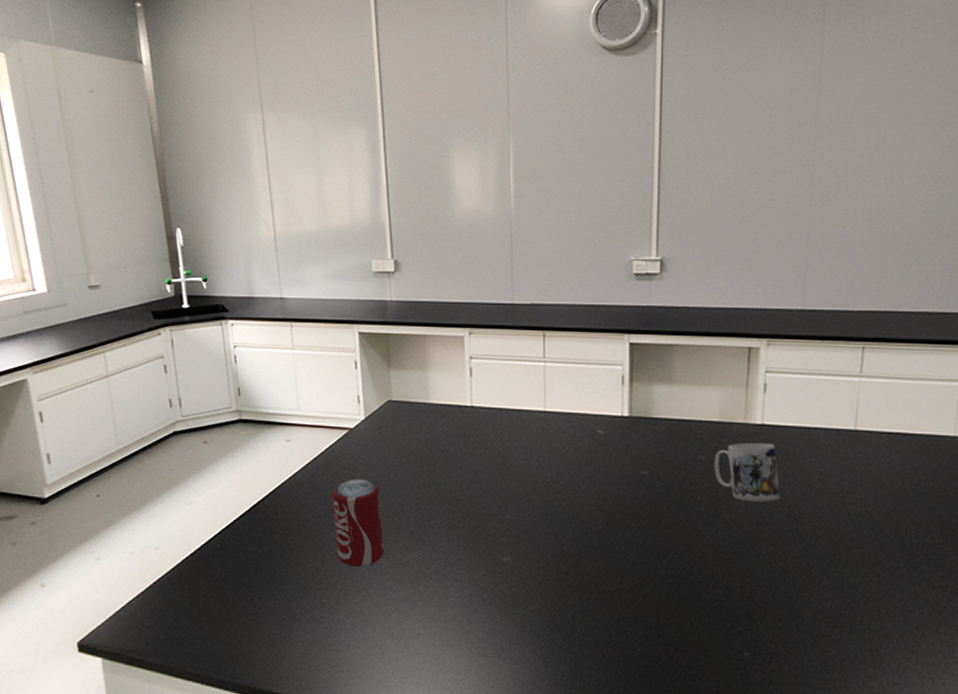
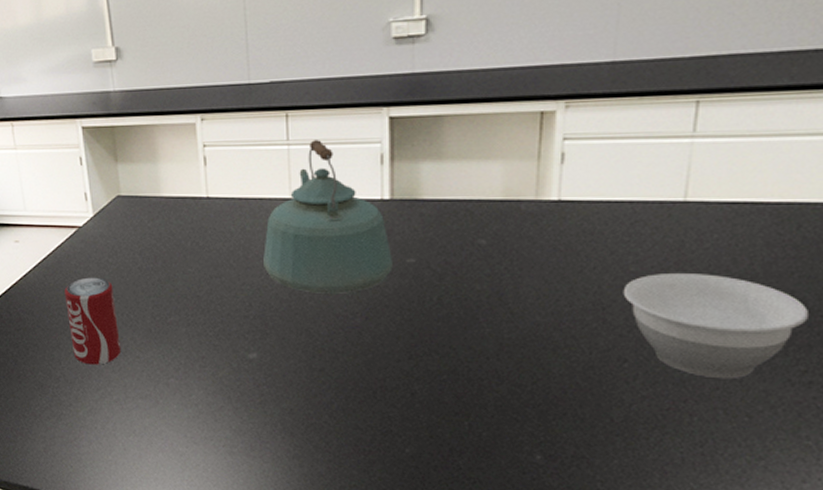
kettle: none [519,359,630,501] -> present [263,140,393,294]
mug: present [714,443,780,502] -> none [497,222,582,289]
bowl: none [810,490,943,583] -> present [623,272,808,379]

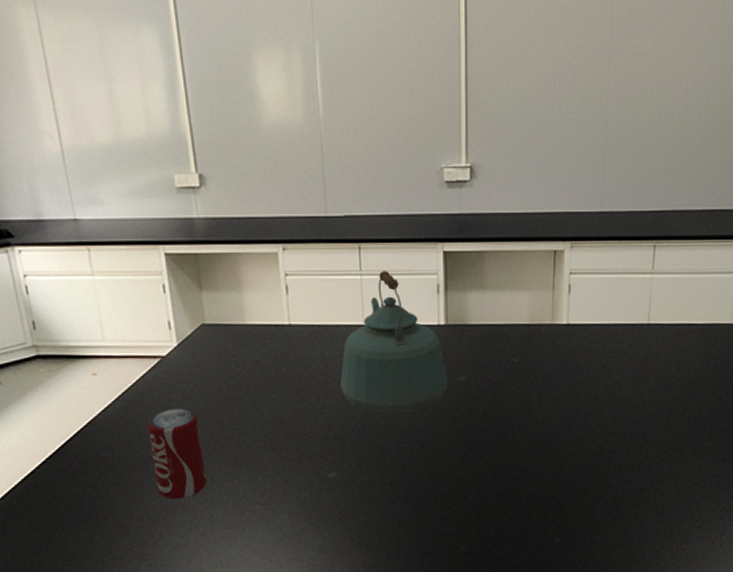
bowl: present [623,272,808,379] -> none [611,380,722,462]

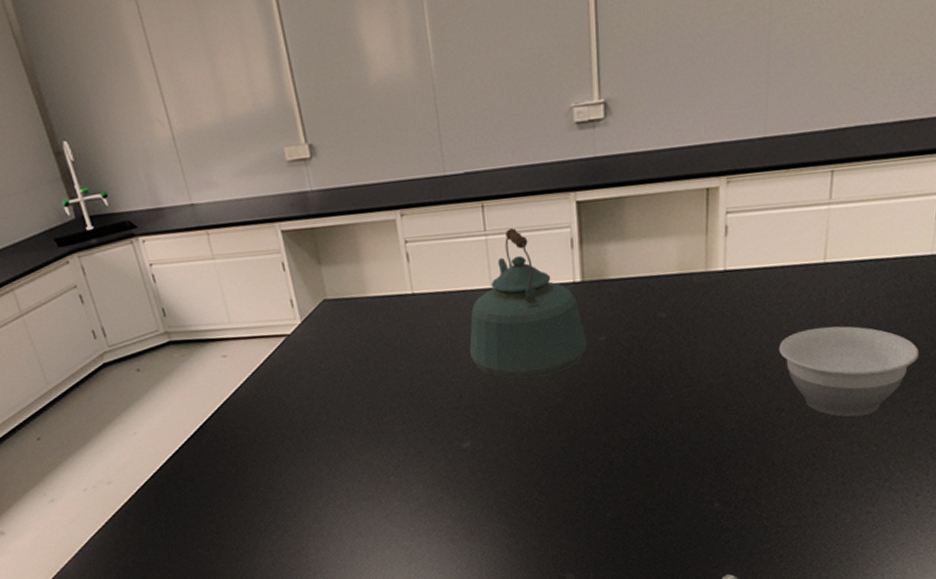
beverage can: present [147,408,207,499] -> none [278,384,341,474]
bowl: none [611,380,722,462] -> present [778,326,918,417]

